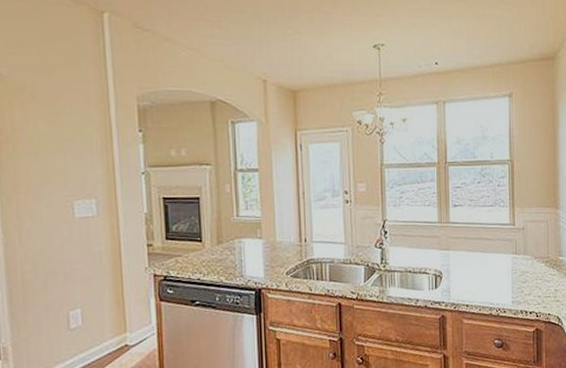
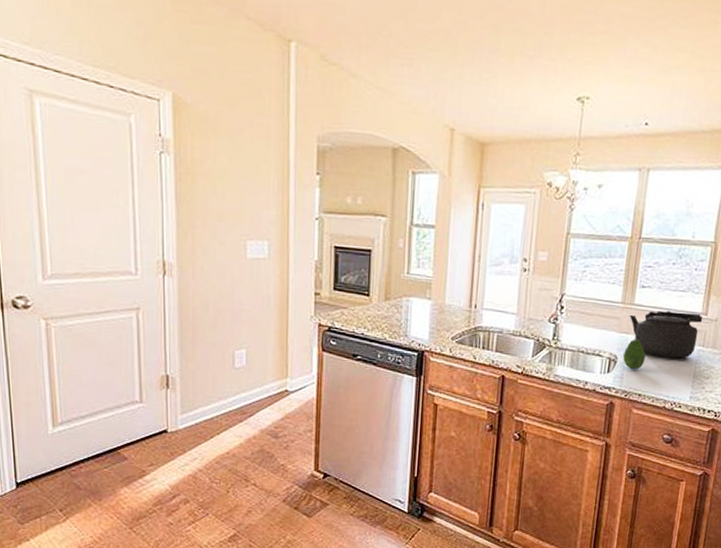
kettle: none [447,224,512,268] -> present [629,310,703,358]
fruit: none [447,254,467,283] -> present [623,339,646,370]

